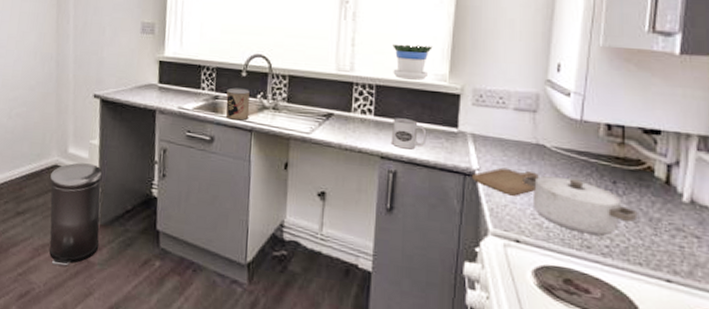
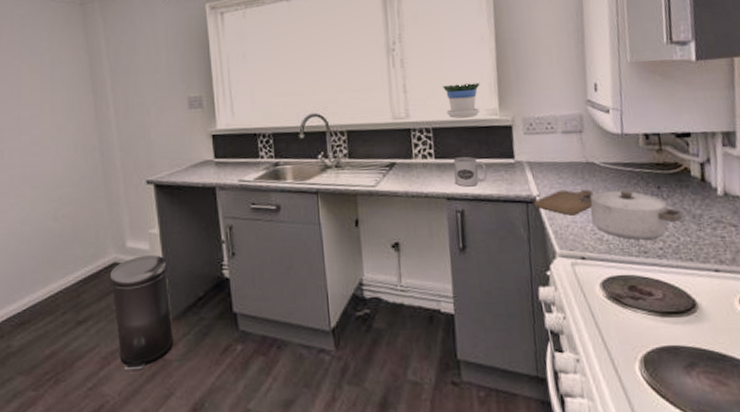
tin can: present [225,88,250,121] -> none [287,150,313,185]

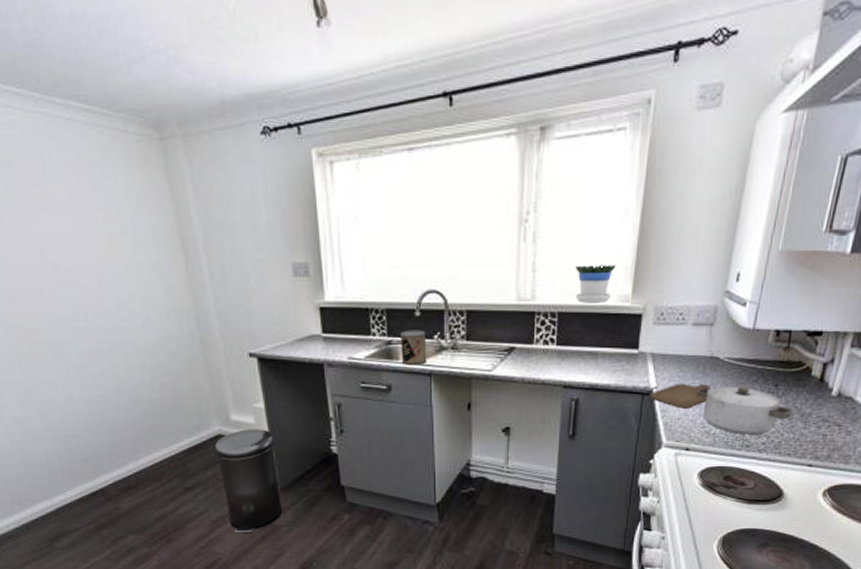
tin can: none [287,150,313,185] -> present [400,330,427,365]
mug: present [453,157,488,187] -> none [574,345,609,376]

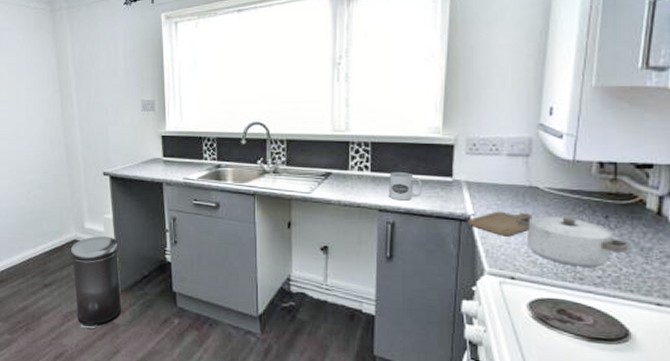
tin can: present [400,330,427,365] -> none [228,155,251,186]
mug: none [574,345,609,376] -> present [389,172,423,201]
flowerpot: present [575,264,616,303] -> none [386,100,425,134]

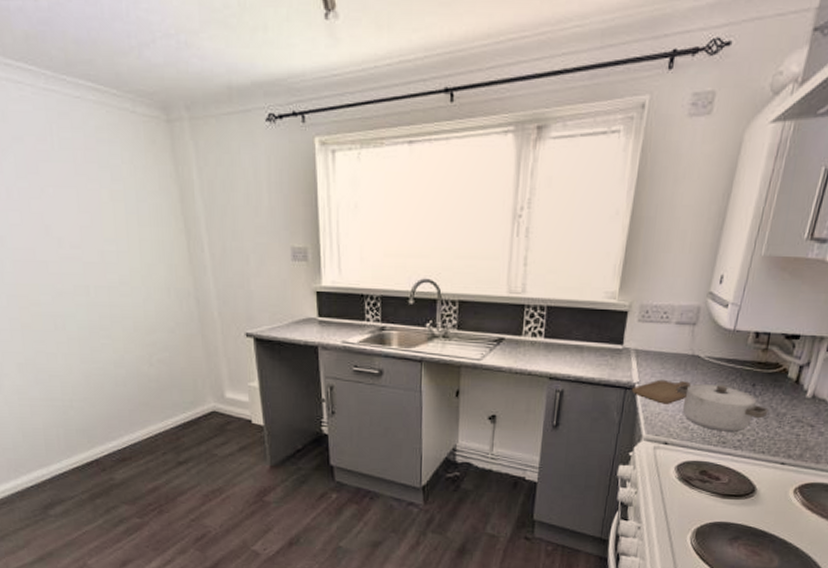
pedal bin: present [71,236,122,329] -> none [209,407,273,508]
mug: present [389,172,423,201] -> none [560,339,594,369]

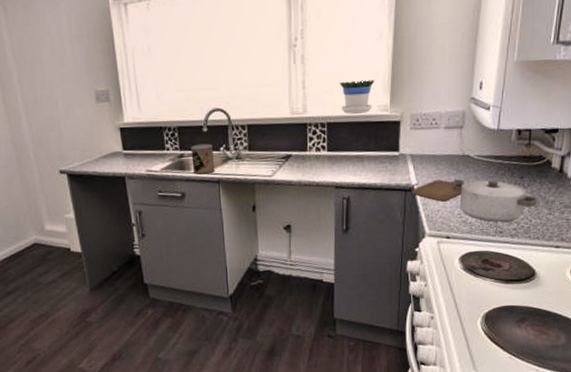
tin can: none [393,317,419,351] -> present [191,143,215,175]
flowerpot: none [565,261,605,299] -> present [340,79,375,114]

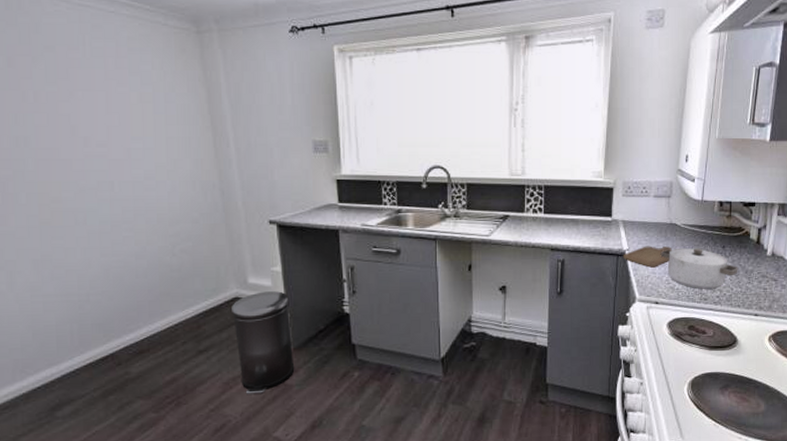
pedal bin: none [32,236,94,331] -> present [232,291,295,394]
tin can: present [191,143,215,175] -> none [409,200,433,231]
flowerpot: present [340,79,375,114] -> none [557,147,590,178]

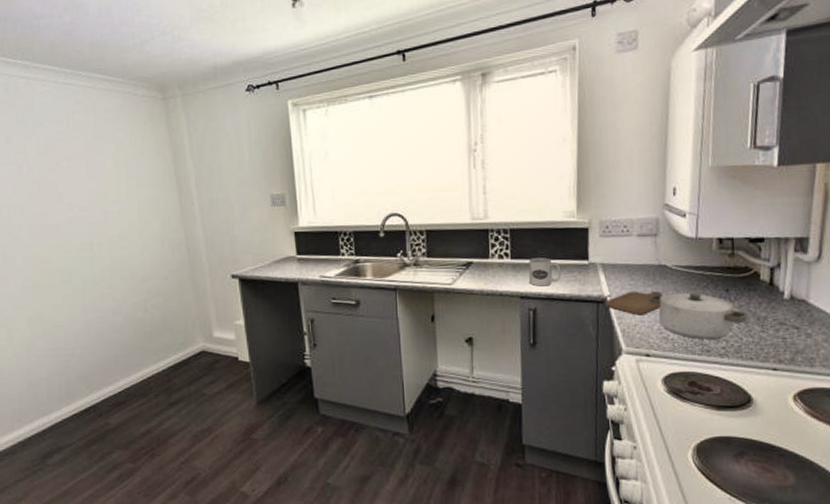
pedal bin: present [232,291,295,394] -> none [199,345,260,448]
mug: none [560,213,588,240] -> present [529,257,561,287]

